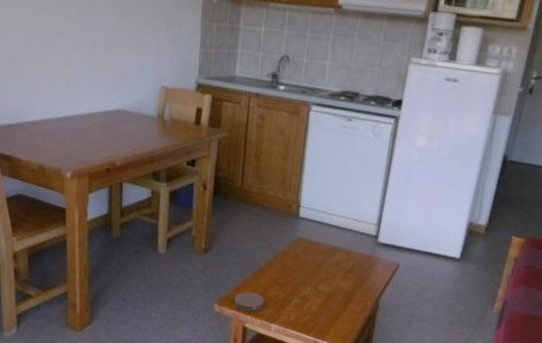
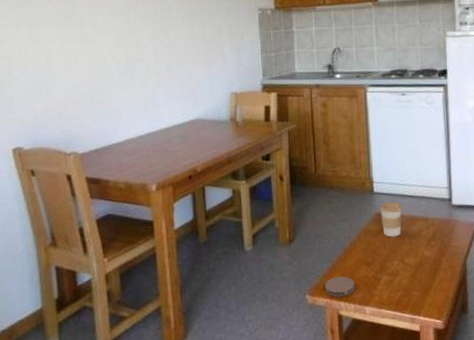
coffee cup: none [301,228,326,264] -> present [379,201,403,237]

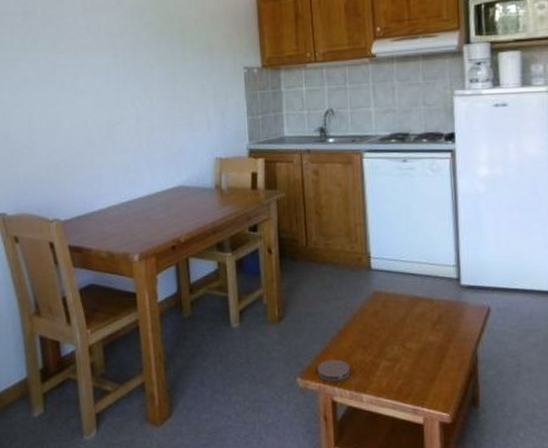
coffee cup: present [379,201,403,237] -> none [377,279,404,319]

